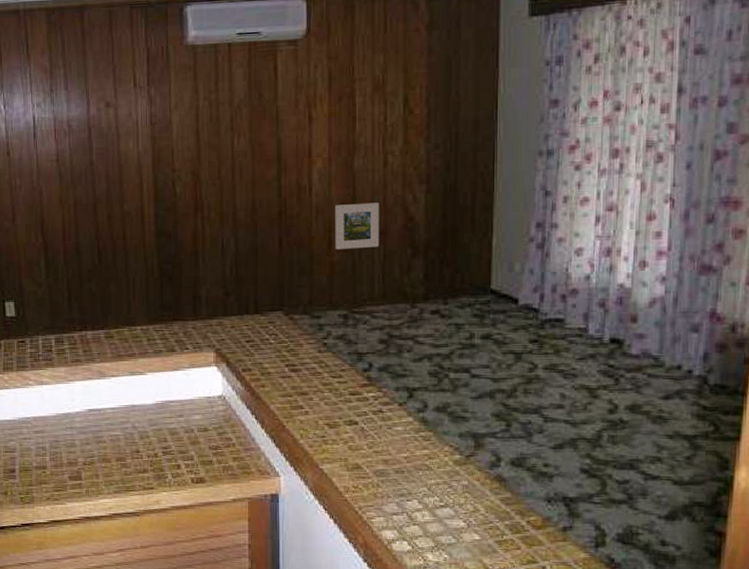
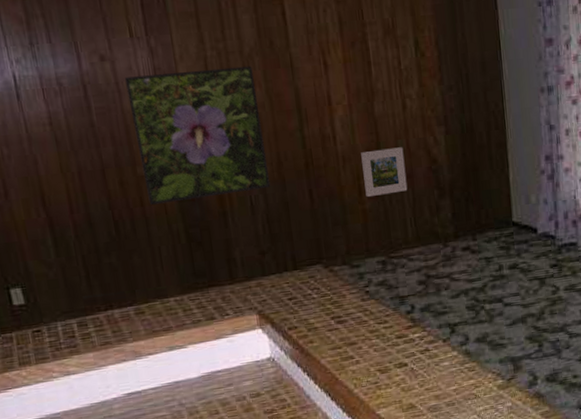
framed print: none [125,116,243,239] -> present [125,66,271,205]

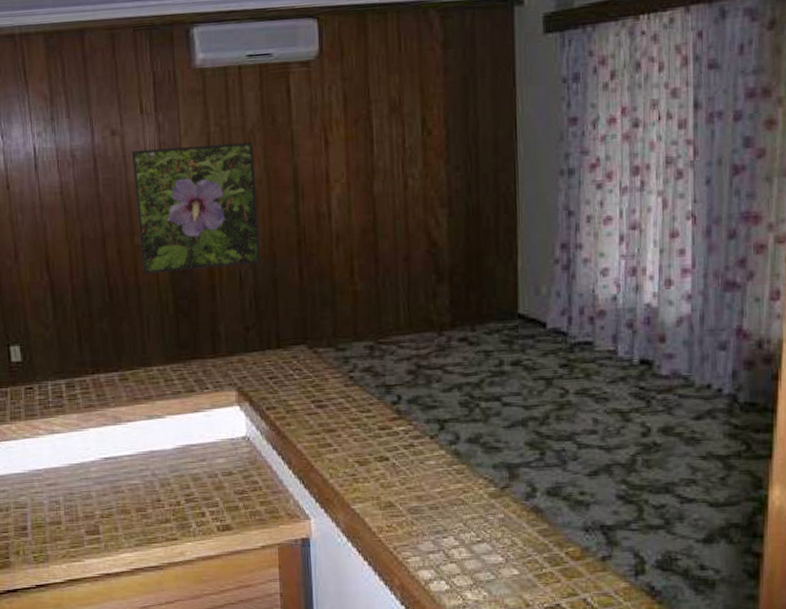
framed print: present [361,147,408,197] -> none [356,228,403,278]

